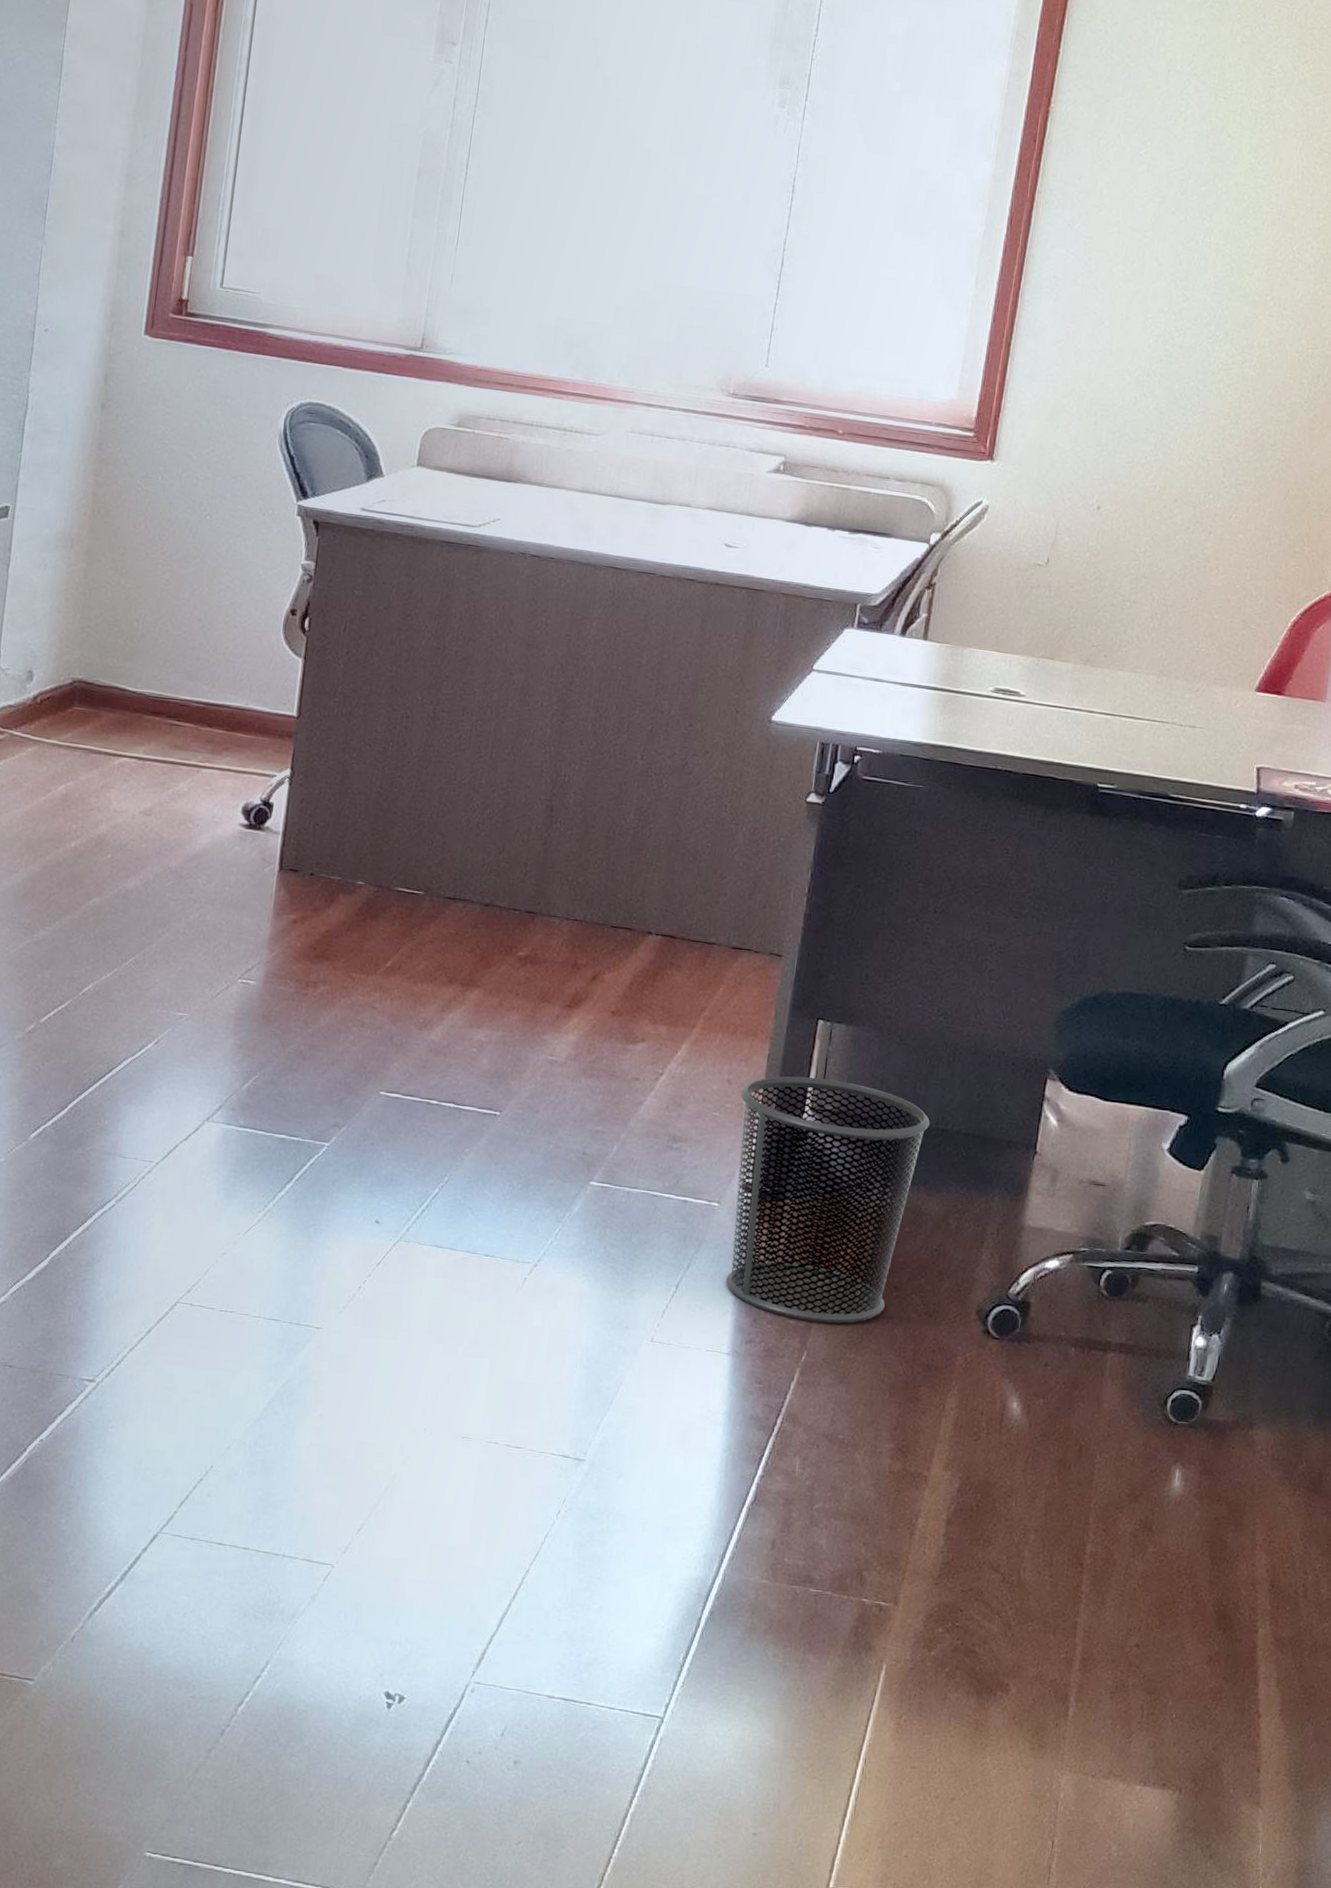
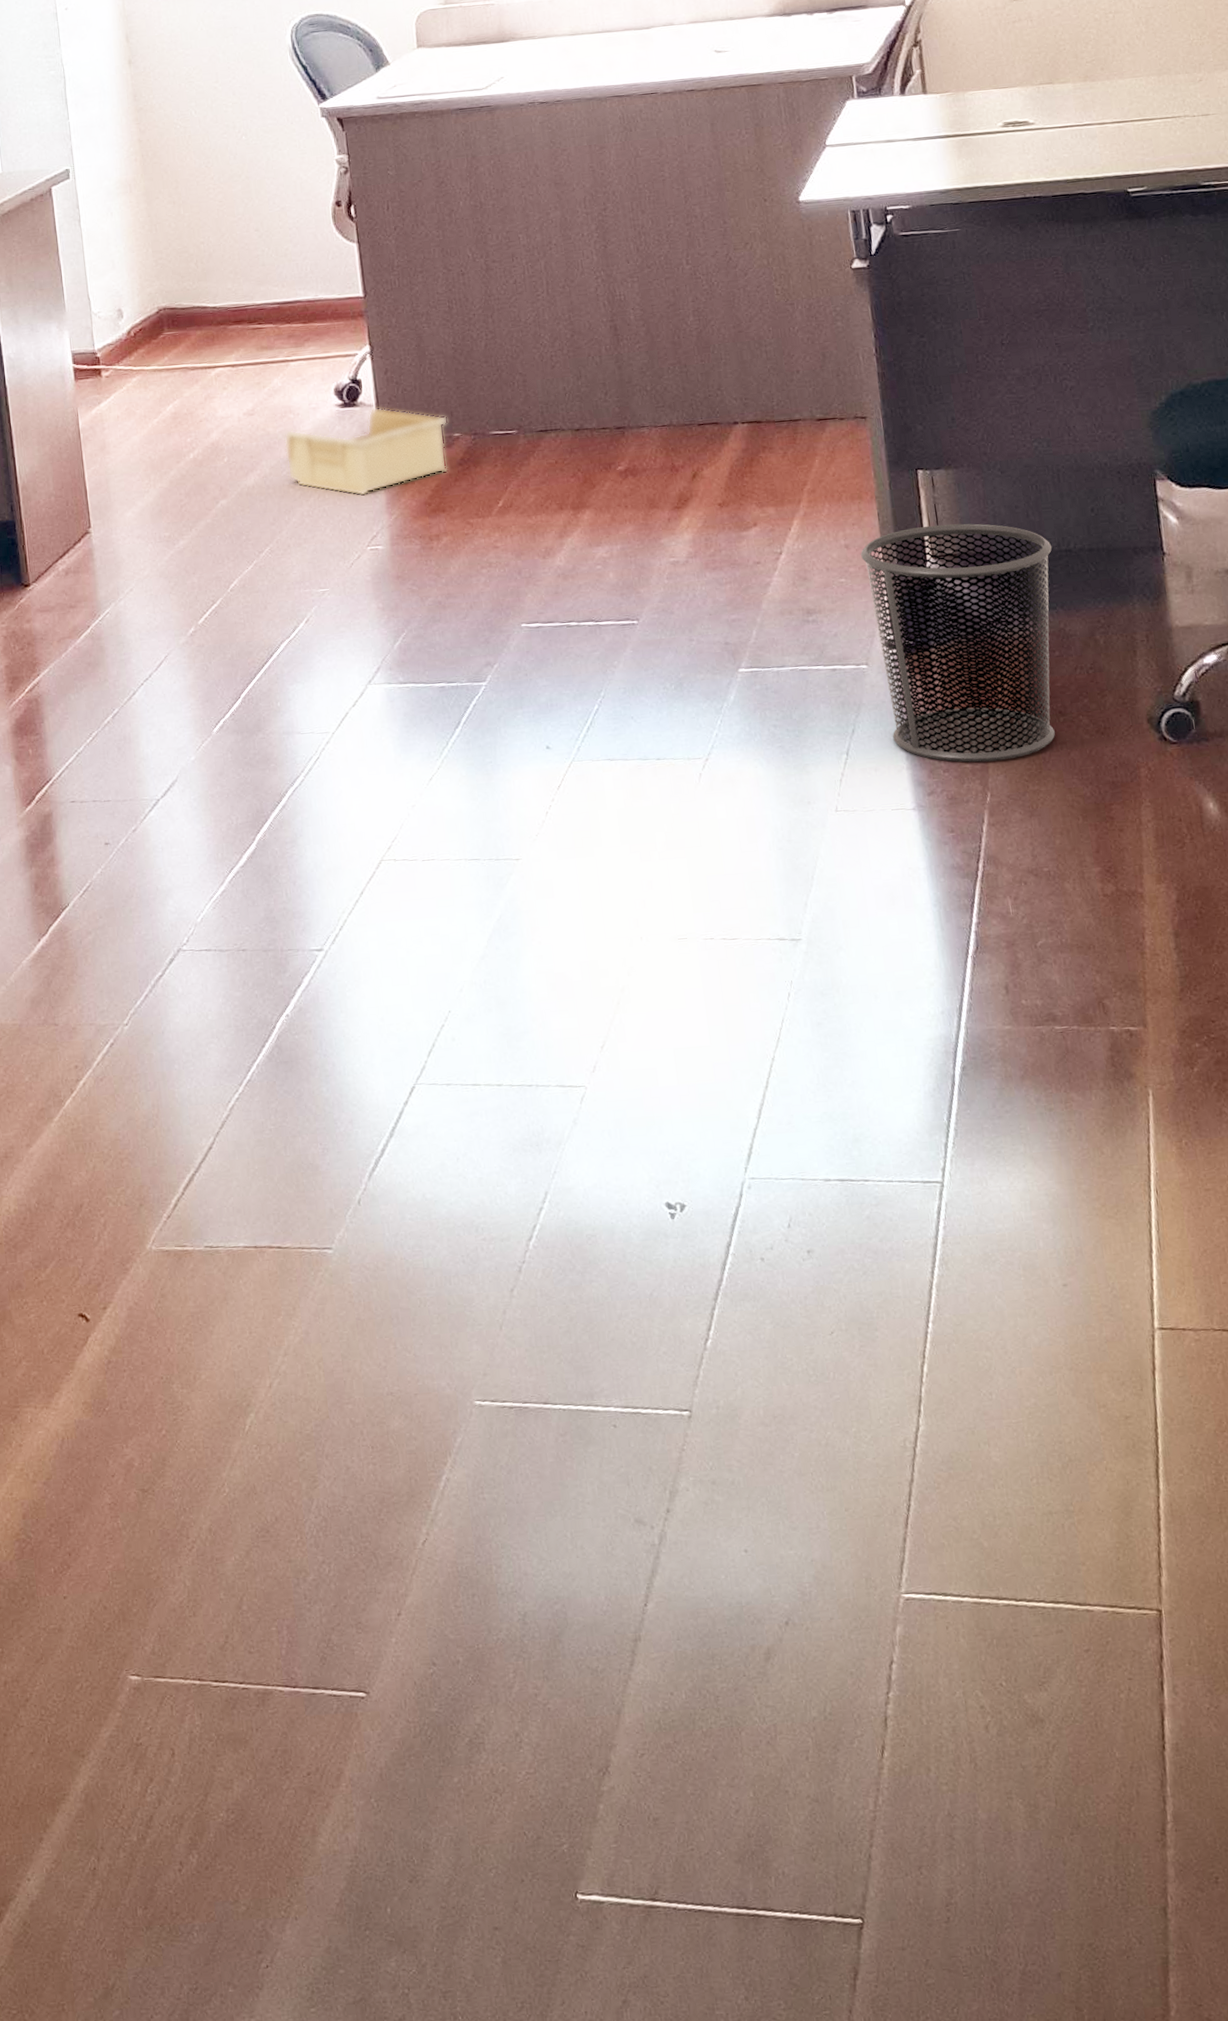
storage bin: none [172,835,355,926] -> present [284,407,448,497]

